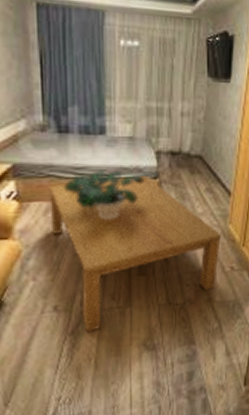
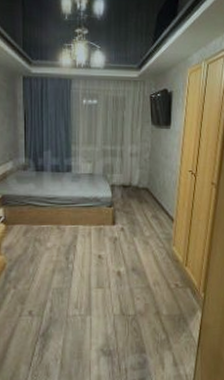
coffee table: present [49,175,222,333] -> none [28,204,167,336]
potted plant: present [63,170,144,220] -> none [39,200,102,240]

